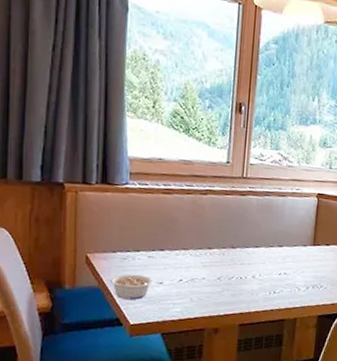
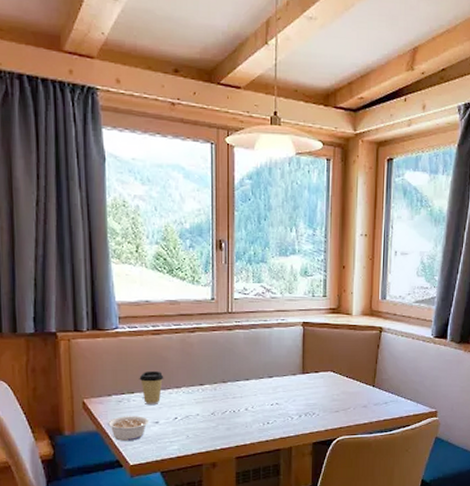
coffee cup: none [146,230,172,266] -> present [139,370,164,406]

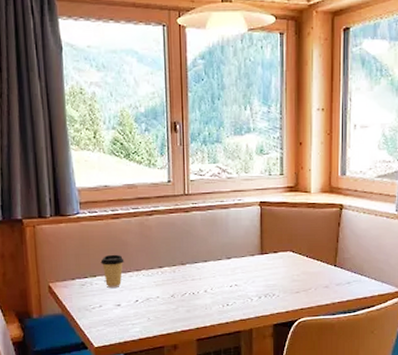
legume: present [107,416,149,441] -> none [71,299,112,323]

